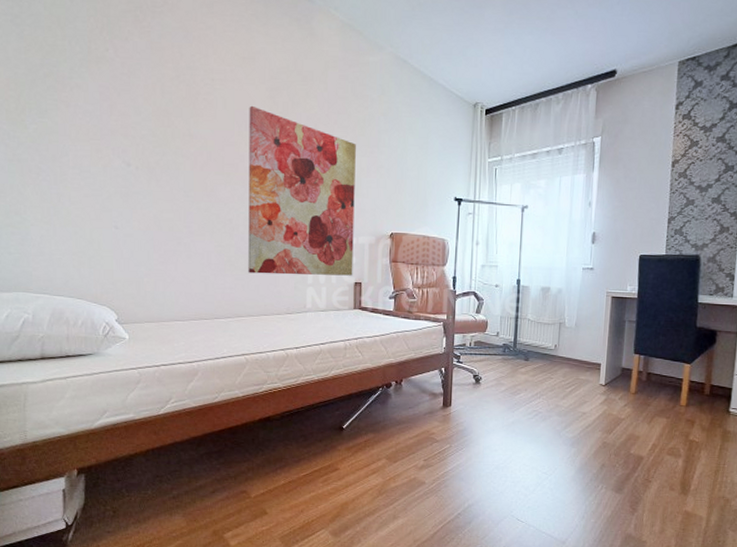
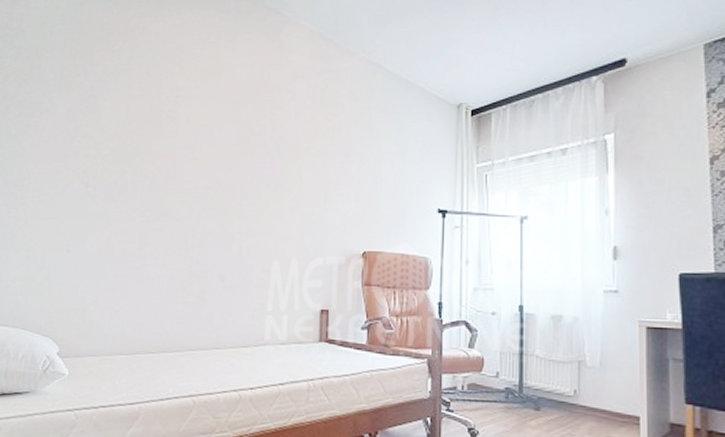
wall art: present [248,105,356,276] -> none [201,120,325,302]

